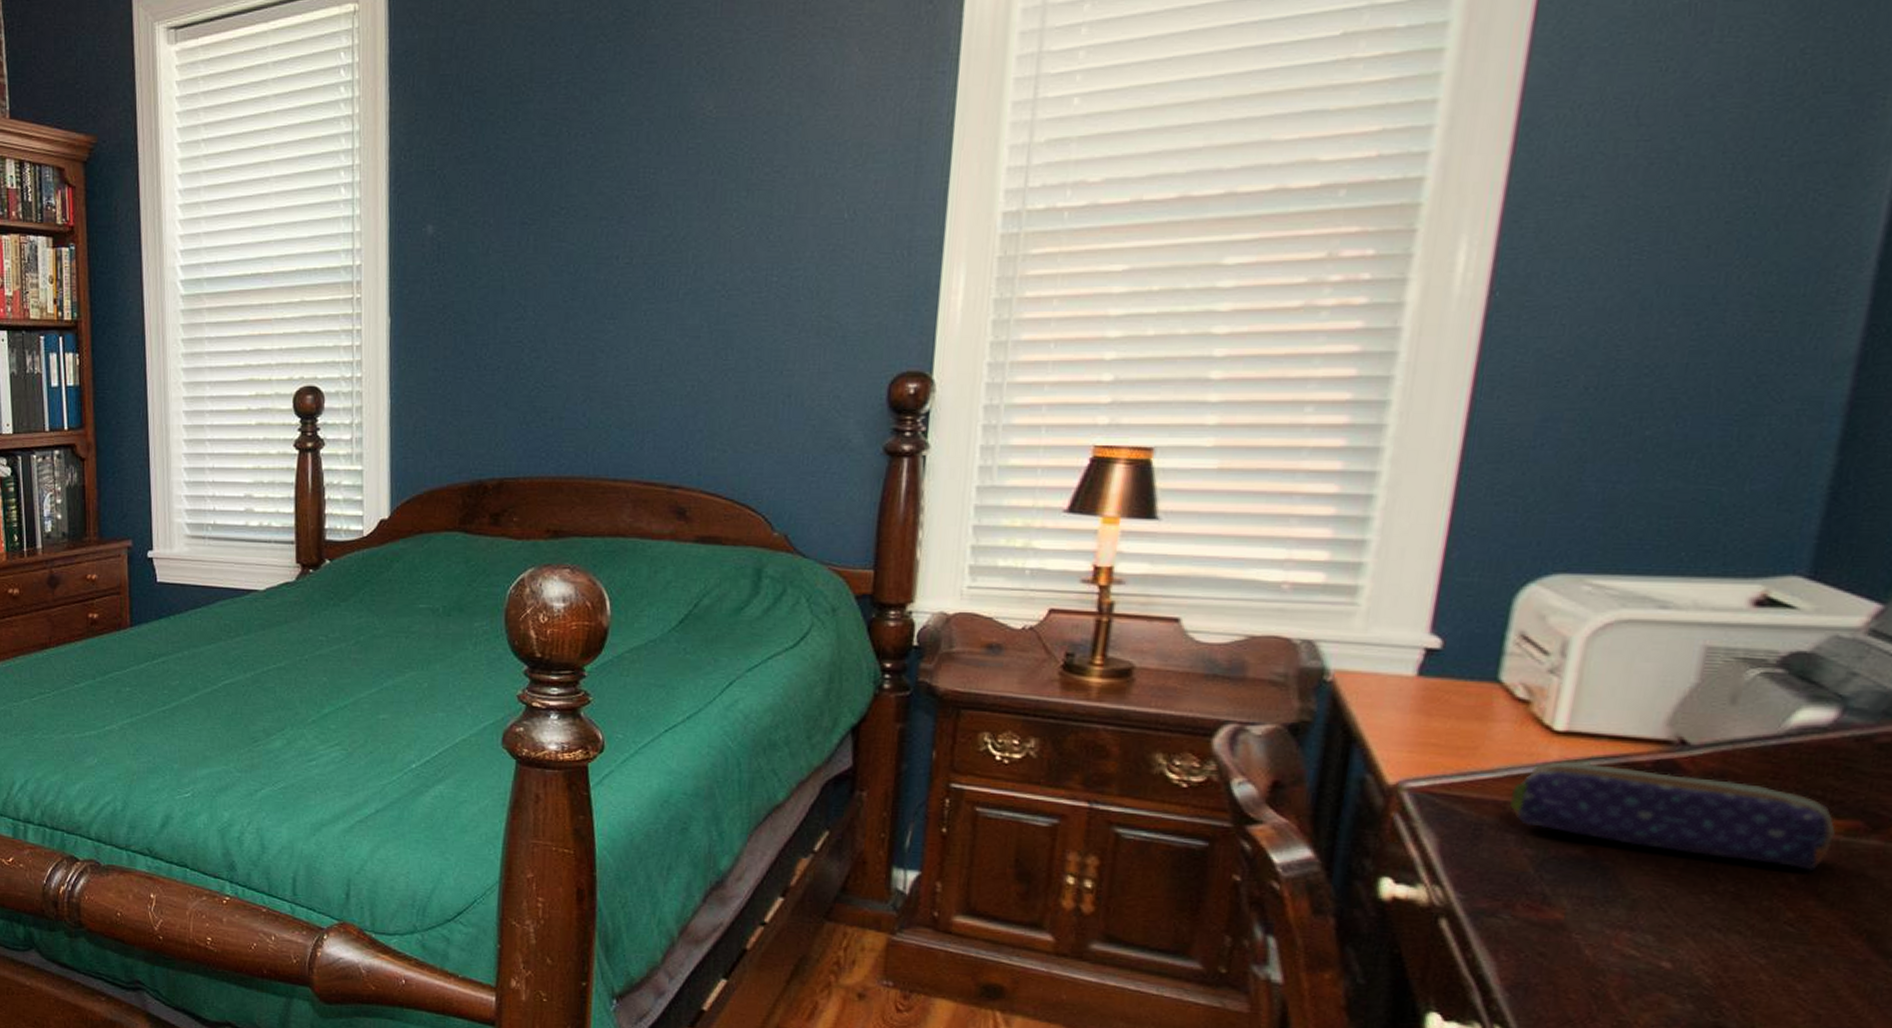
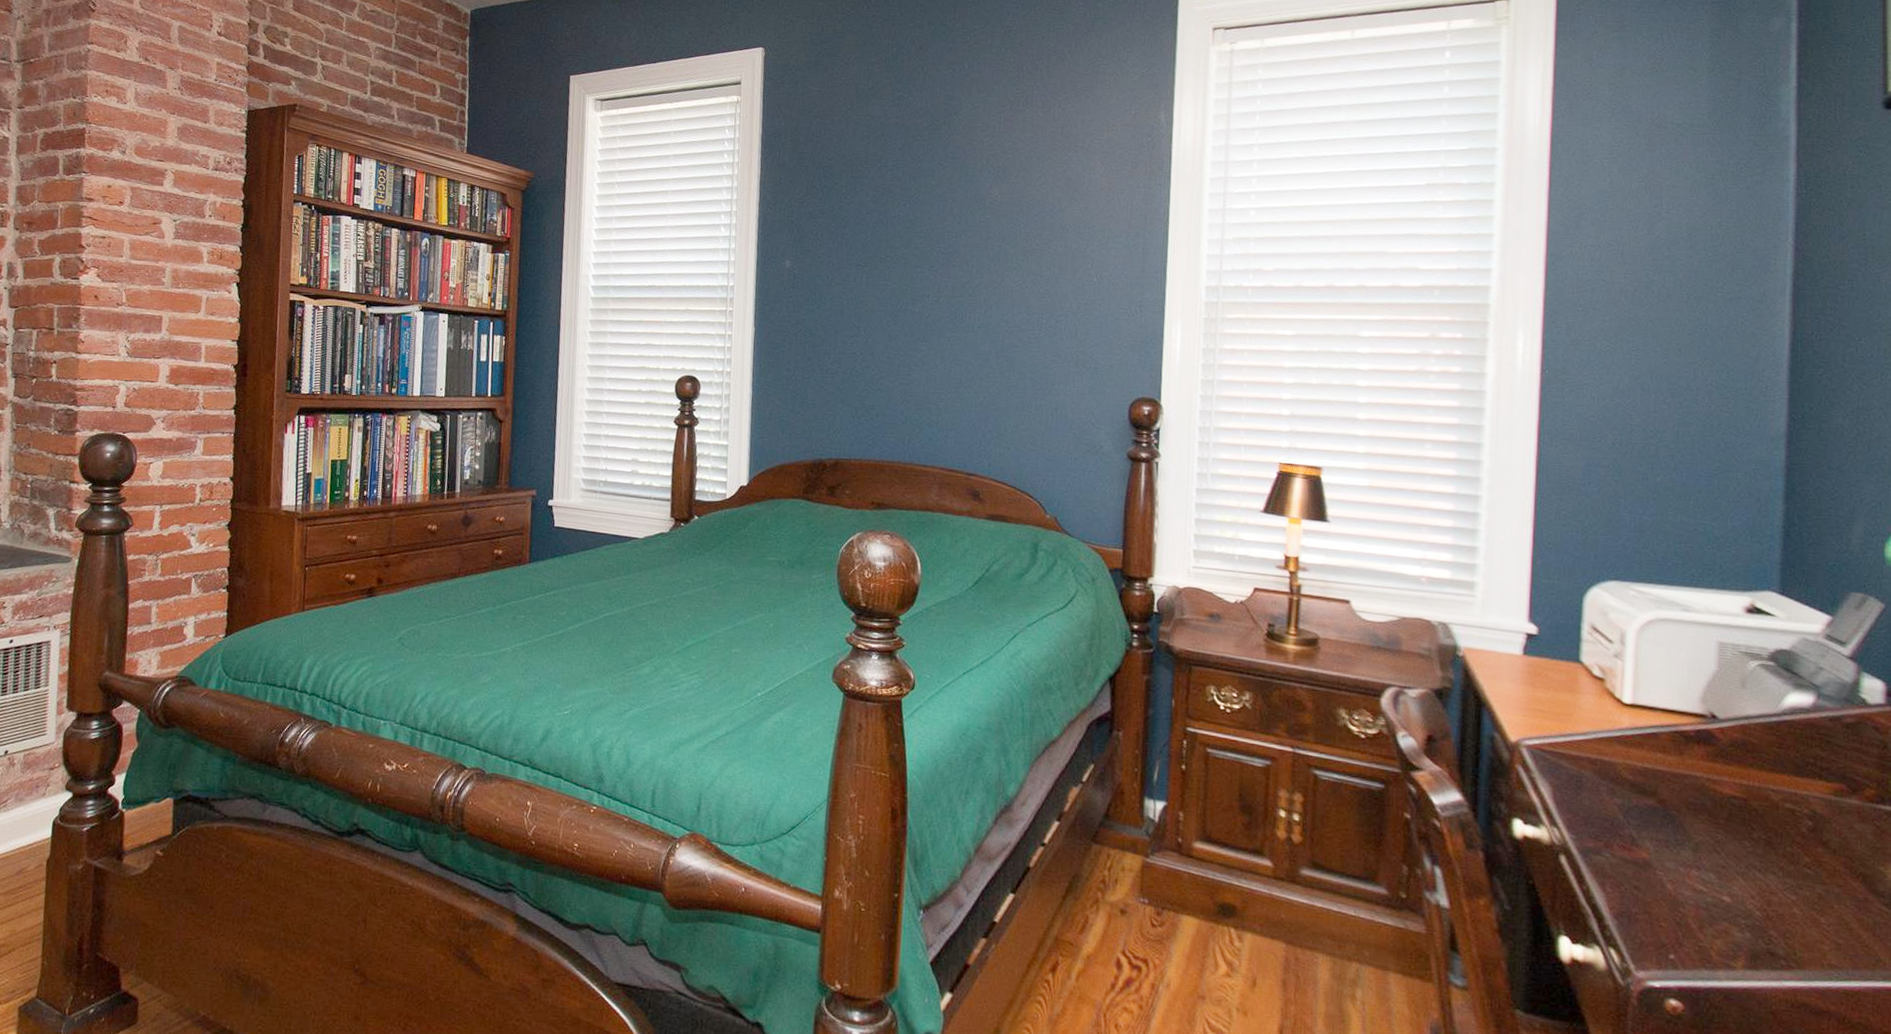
pencil case: present [1510,760,1835,872] -> none [1599,727,1827,824]

